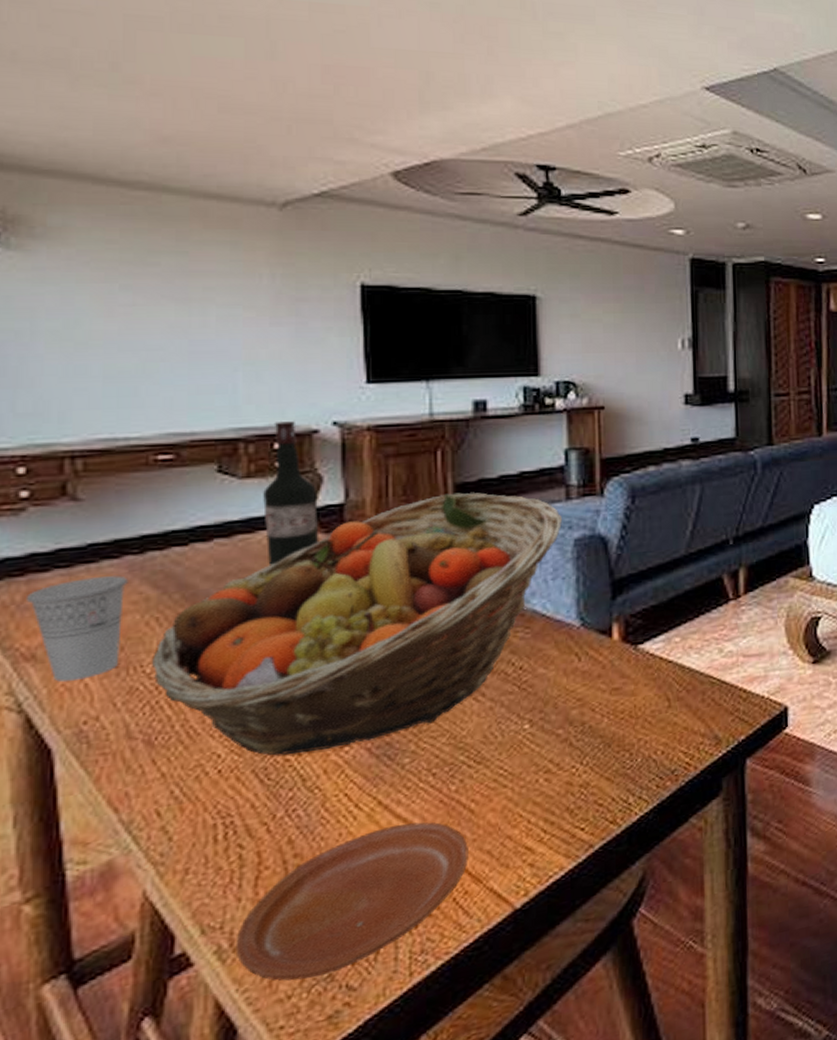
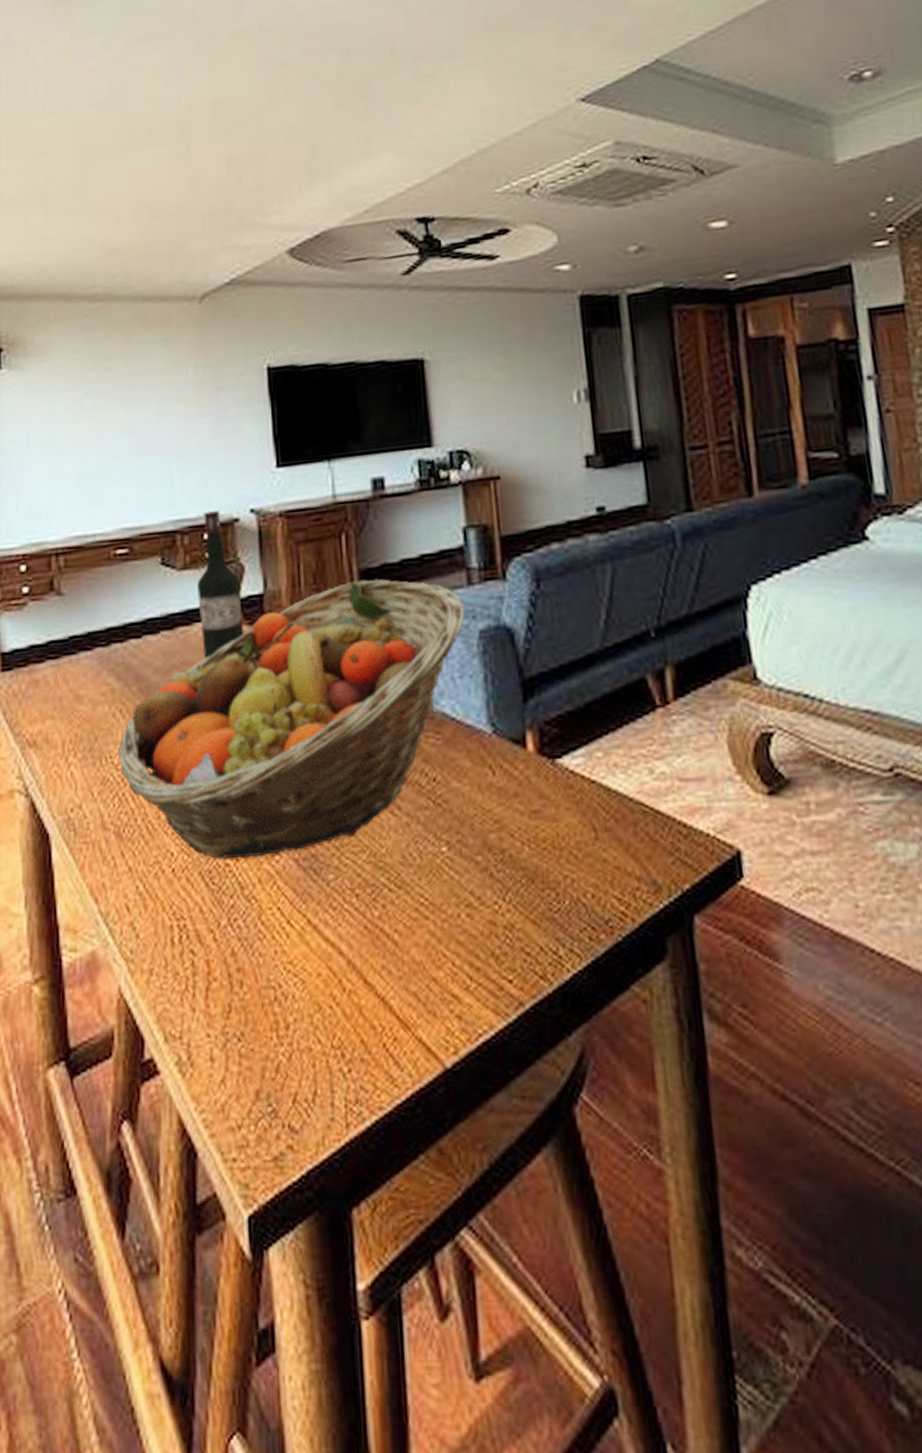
cup: present [27,575,128,682] -> none [29,667,99,770]
plate: present [235,822,469,981] -> none [192,949,396,1109]

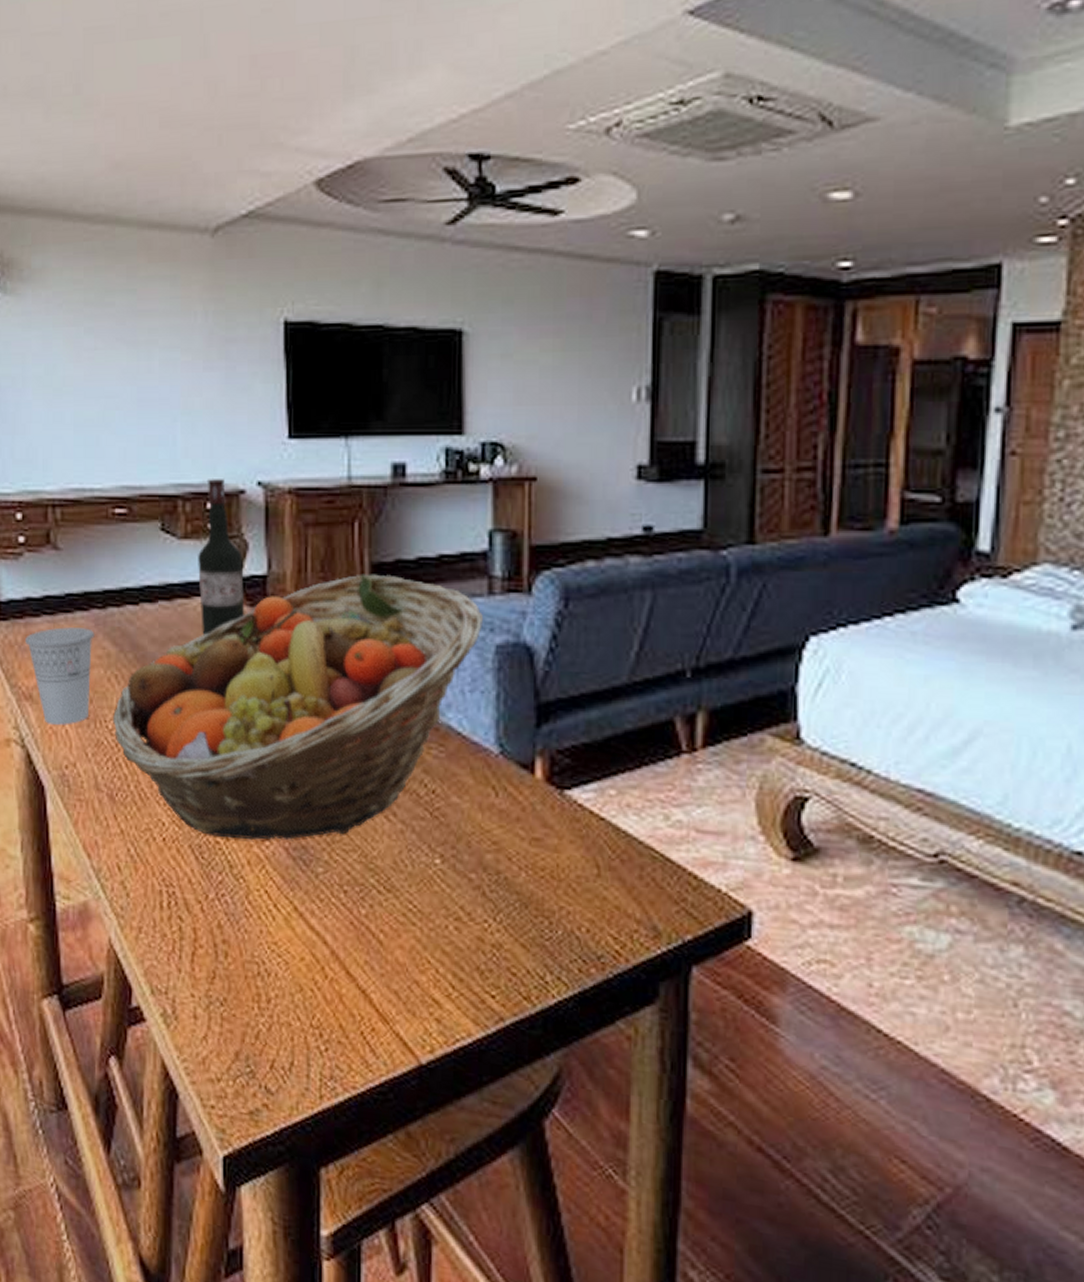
cup: none [29,667,99,770] -> present [25,627,95,726]

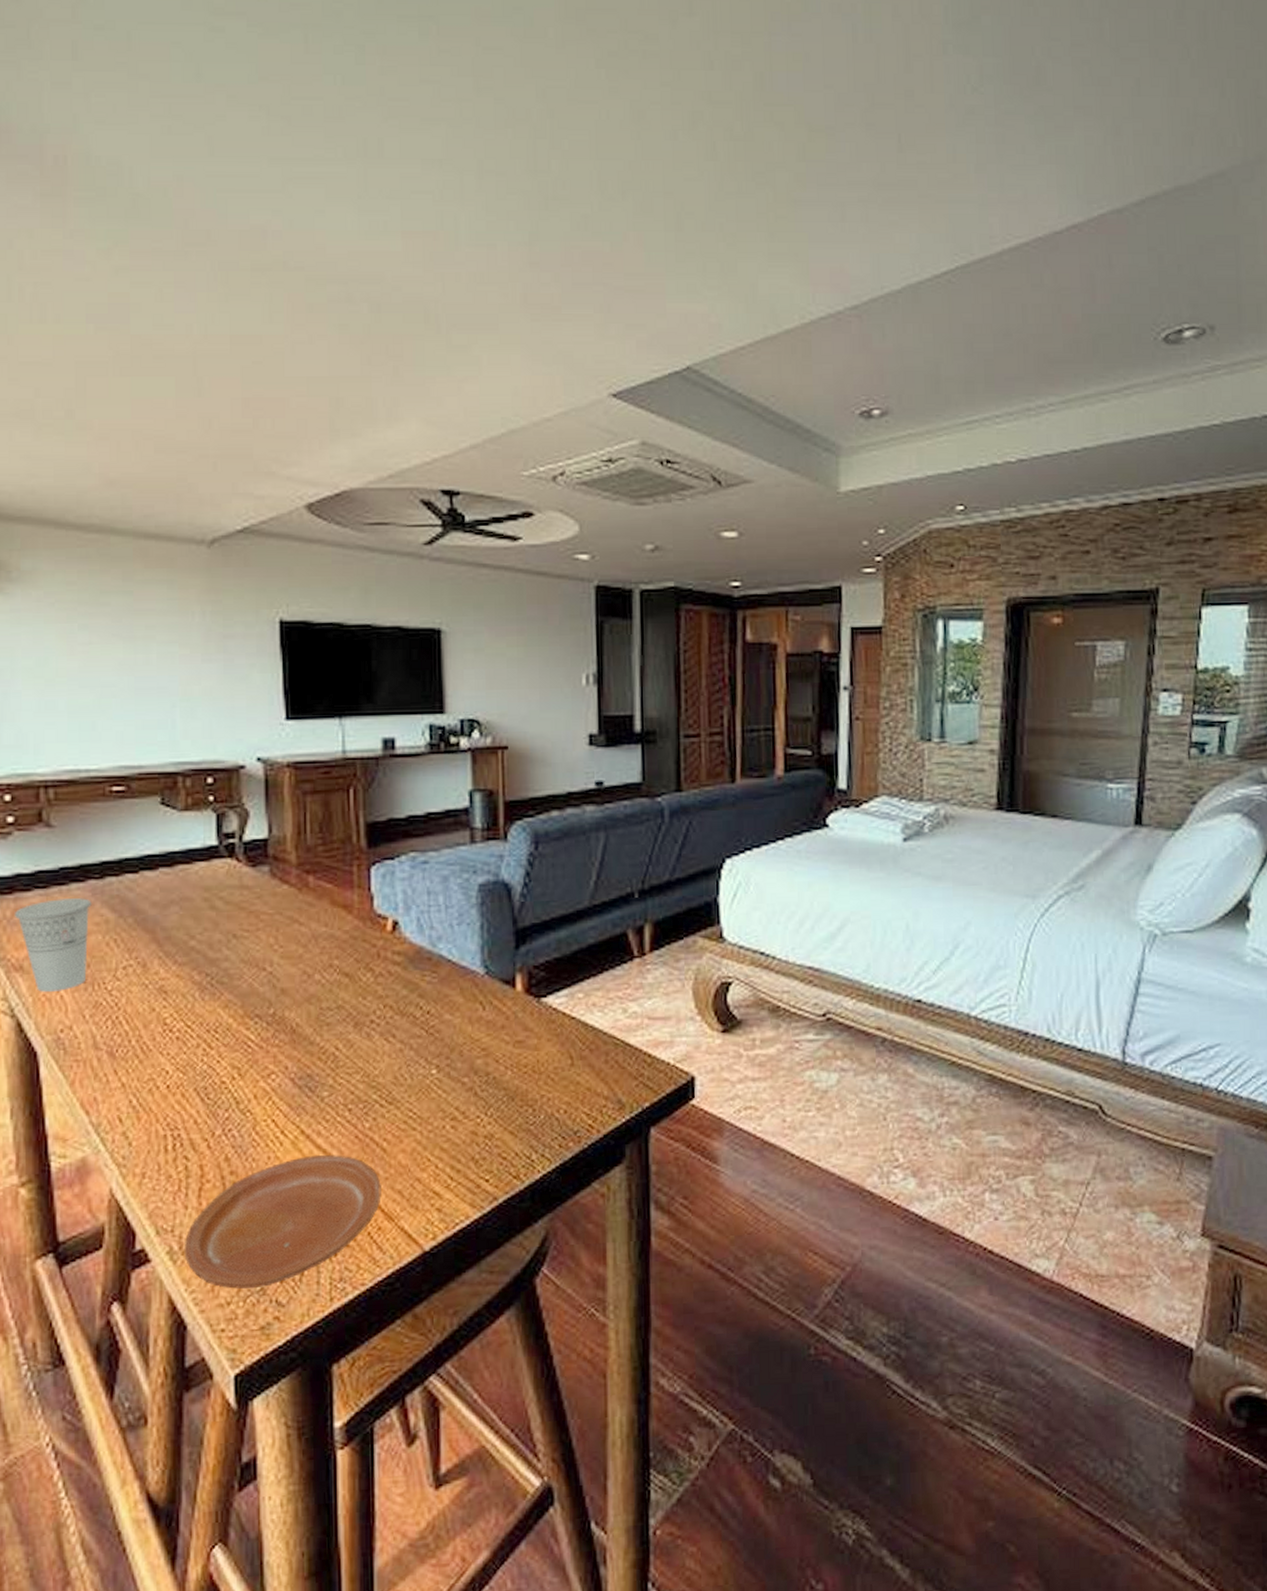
fruit basket: present [113,573,483,840] -> none [112,832,467,1078]
plate: none [177,936,376,1070] -> present [184,1155,381,1289]
wine bottle: present [198,479,245,636] -> none [199,756,247,897]

